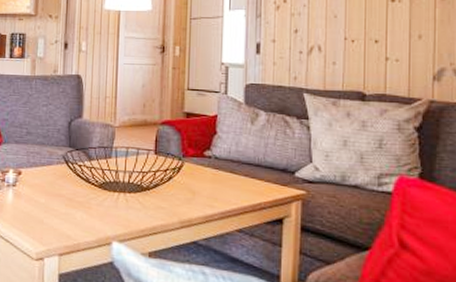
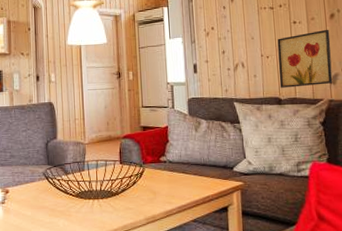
wall art: none [365,11,439,81] -> present [277,29,333,88]

